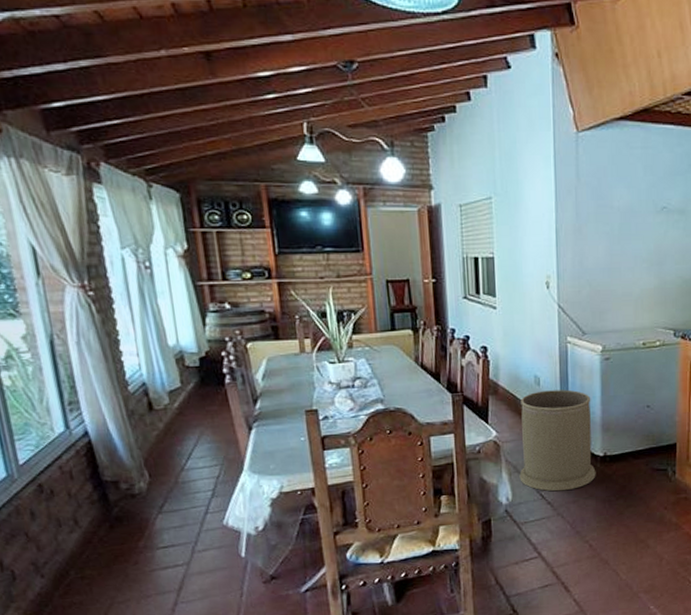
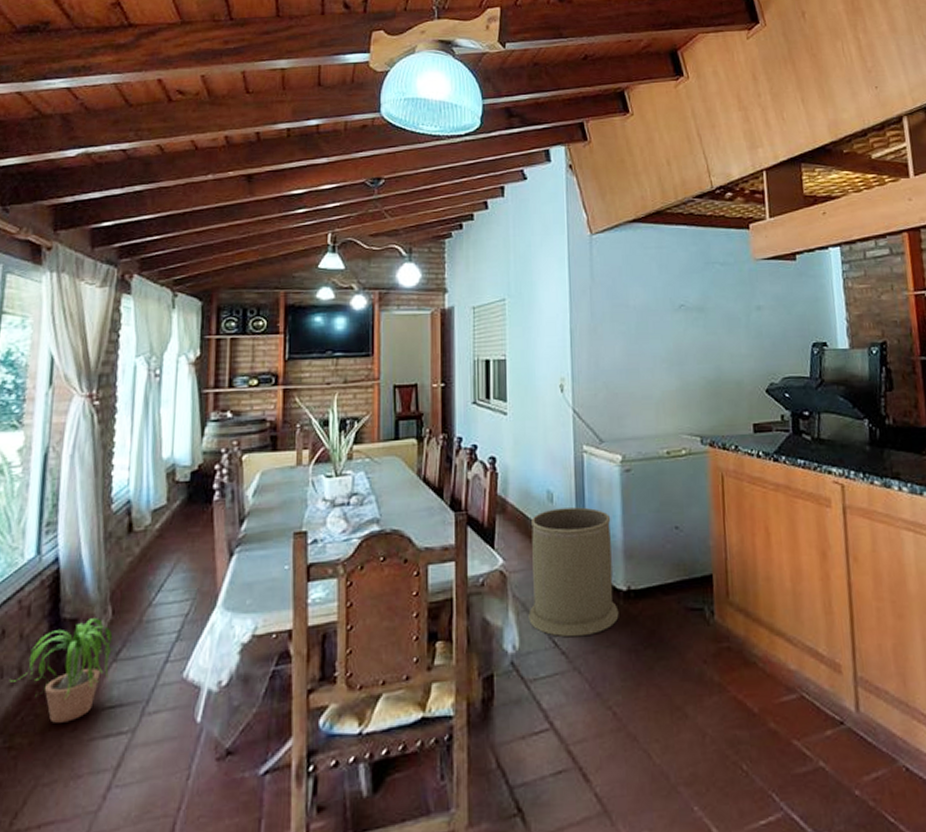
potted plant: none [69,480,159,559] -> present [11,618,113,723]

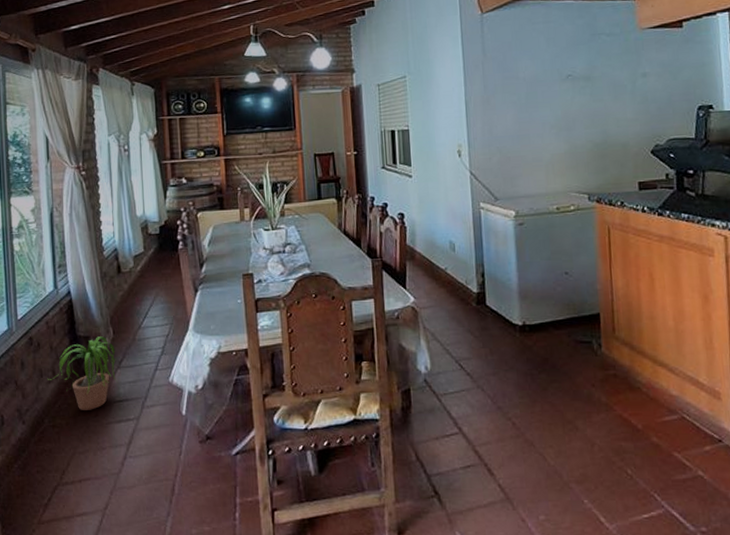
trash can: present [528,507,619,638] -> none [437,255,516,362]

